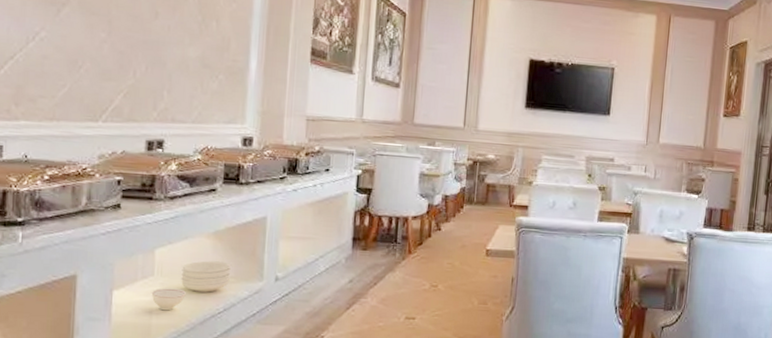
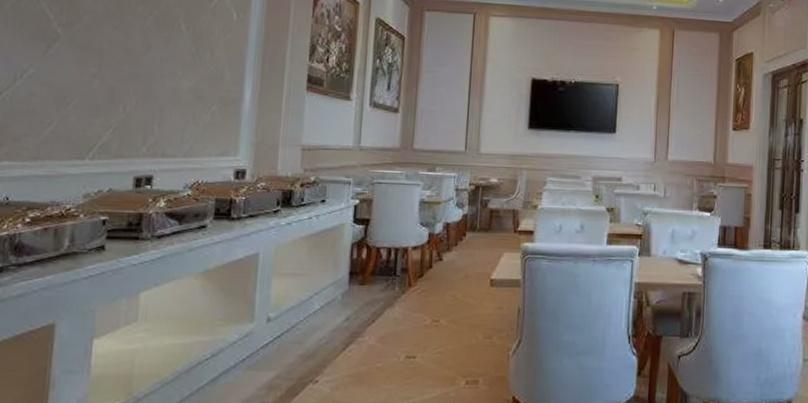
bowl: present [151,288,186,311] -> none [134,334,171,359]
bowl: present [181,261,232,293] -> none [166,303,221,338]

